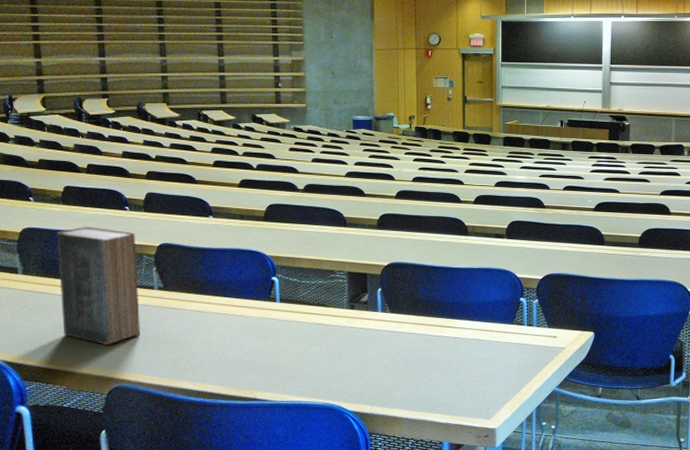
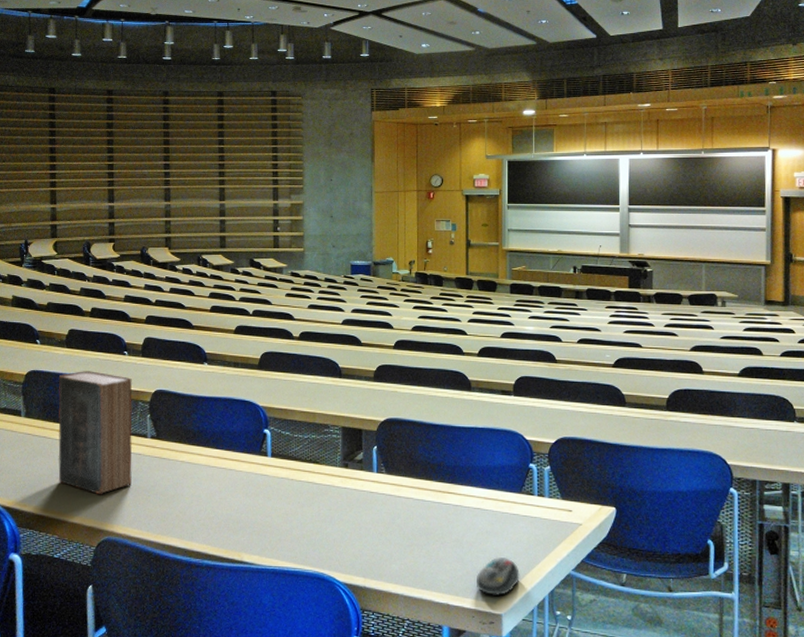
computer mouse: none [473,380,511,414] -> present [477,557,520,597]

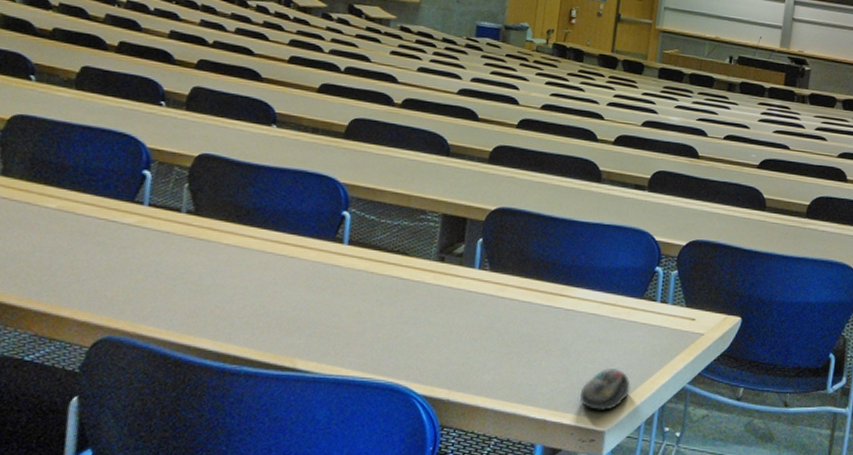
book: present [58,371,132,495] -> none [43,121,168,282]

